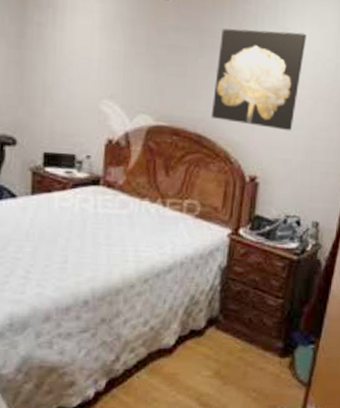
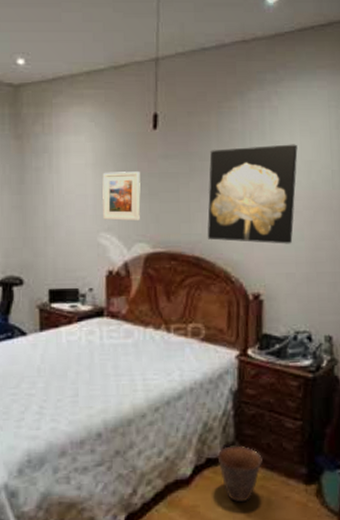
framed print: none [107,37,149,91] -> present [102,171,141,221]
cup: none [201,319,243,372] -> present [217,445,262,503]

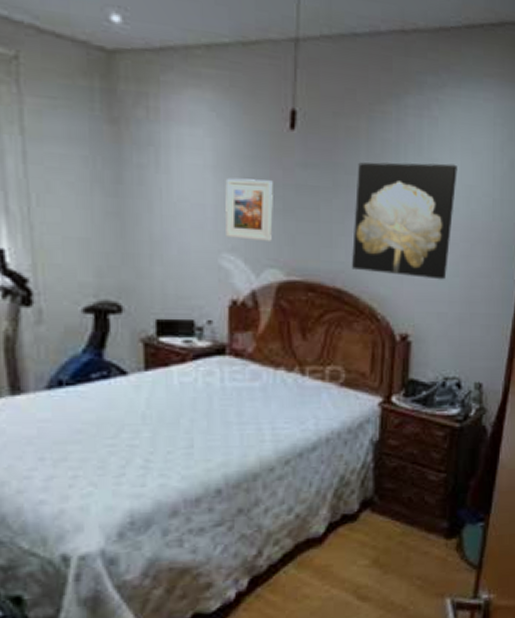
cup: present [217,445,262,503] -> none [354,500,402,560]

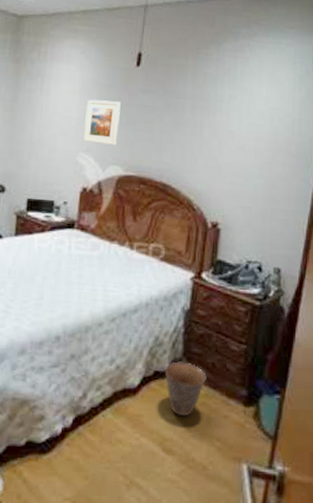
wall art: present [351,162,458,280] -> none [175,90,264,181]
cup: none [354,500,402,560] -> present [164,361,206,417]

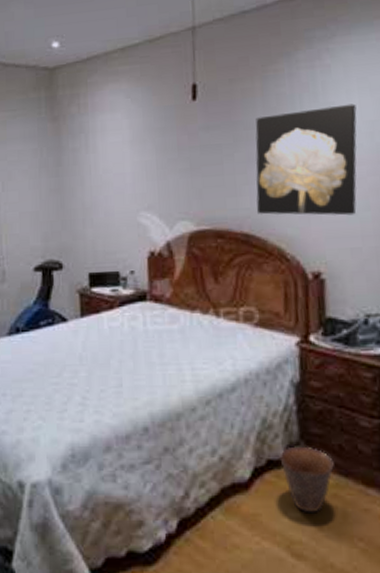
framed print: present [83,99,121,145] -> none [140,145,182,199]
wall art: none [175,90,264,181] -> present [255,103,357,216]

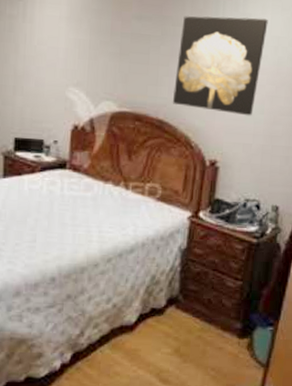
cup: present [279,446,334,514] -> none [161,299,202,350]

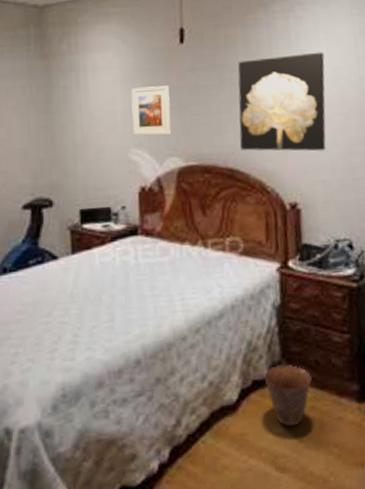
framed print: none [73,27,113,79] -> present [131,85,171,136]
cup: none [161,299,202,350] -> present [264,364,312,427]

